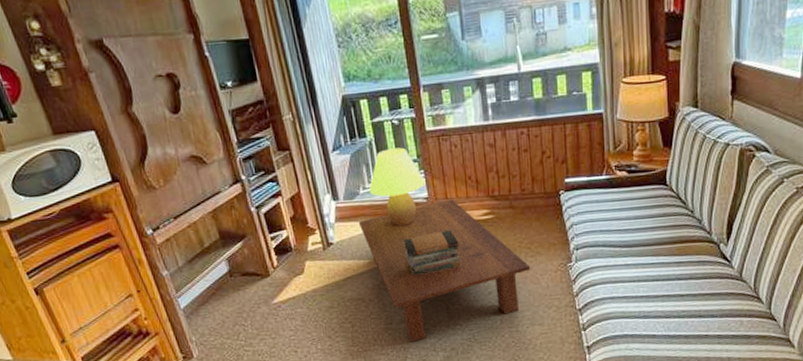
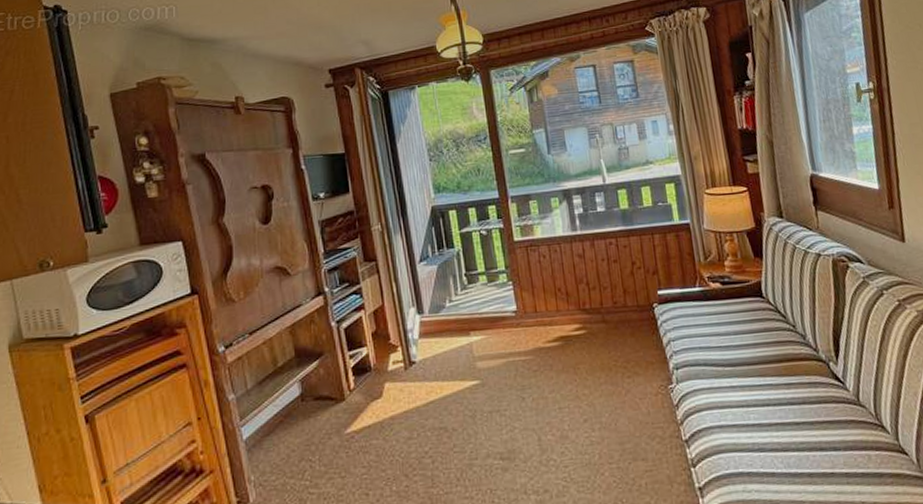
coffee table: present [358,199,531,342] -> none [443,313,629,483]
table lamp: present [369,147,426,226] -> none [456,258,514,342]
book stack: present [403,230,461,276] -> none [491,347,553,400]

